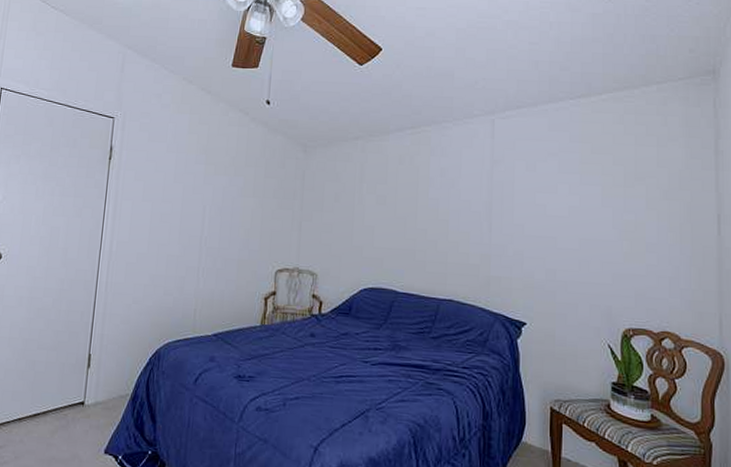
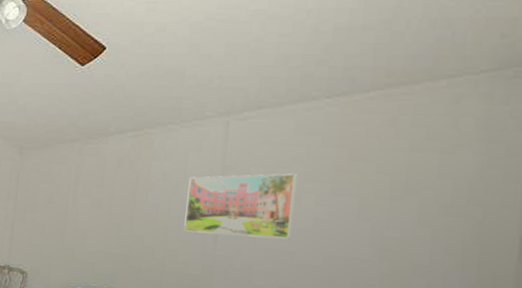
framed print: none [462,166,553,226] -> present [184,173,297,239]

